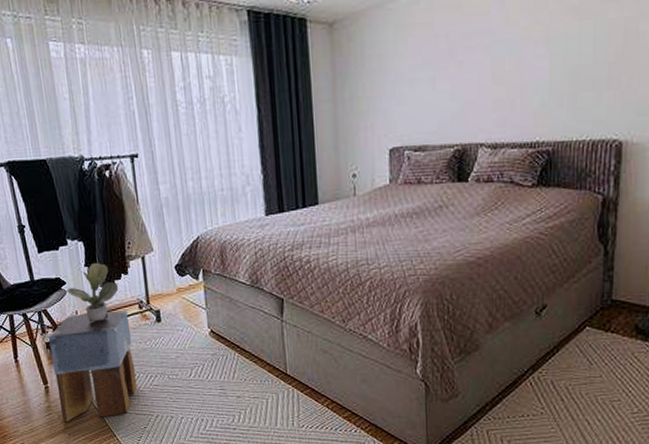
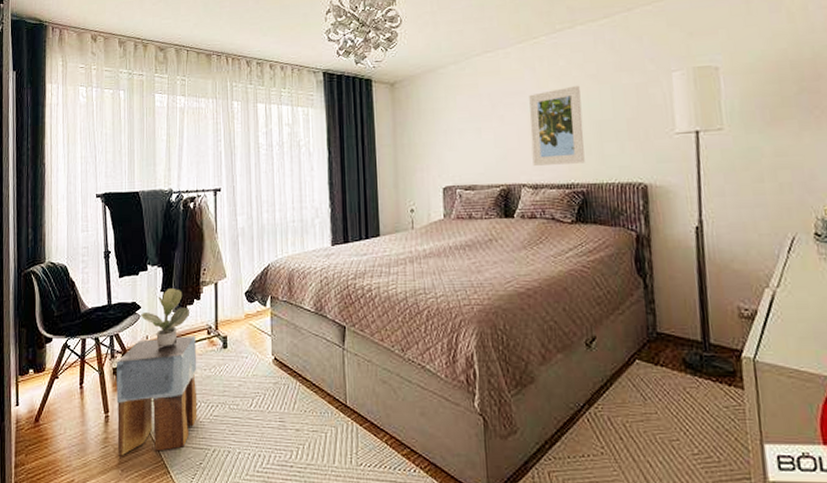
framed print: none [493,21,556,122] -> present [529,85,585,166]

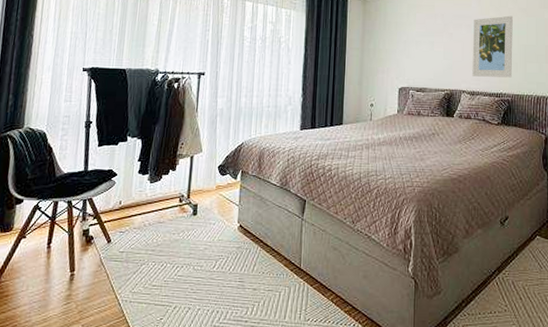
stool: present [116,336,198,456] -> none [80,202,168,312]
potted plant: present [140,287,189,349] -> none [115,158,164,214]

